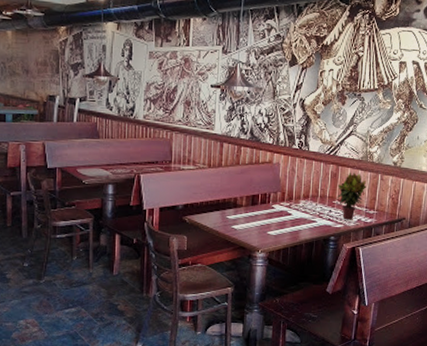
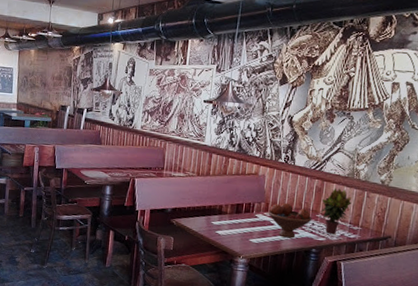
fruit bowl: none [285,190,329,227] -> present [268,202,312,238]

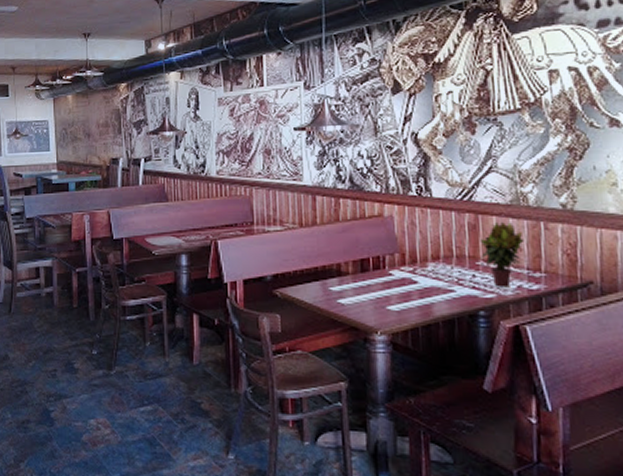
fruit bowl: present [268,202,312,238] -> none [406,250,471,299]

